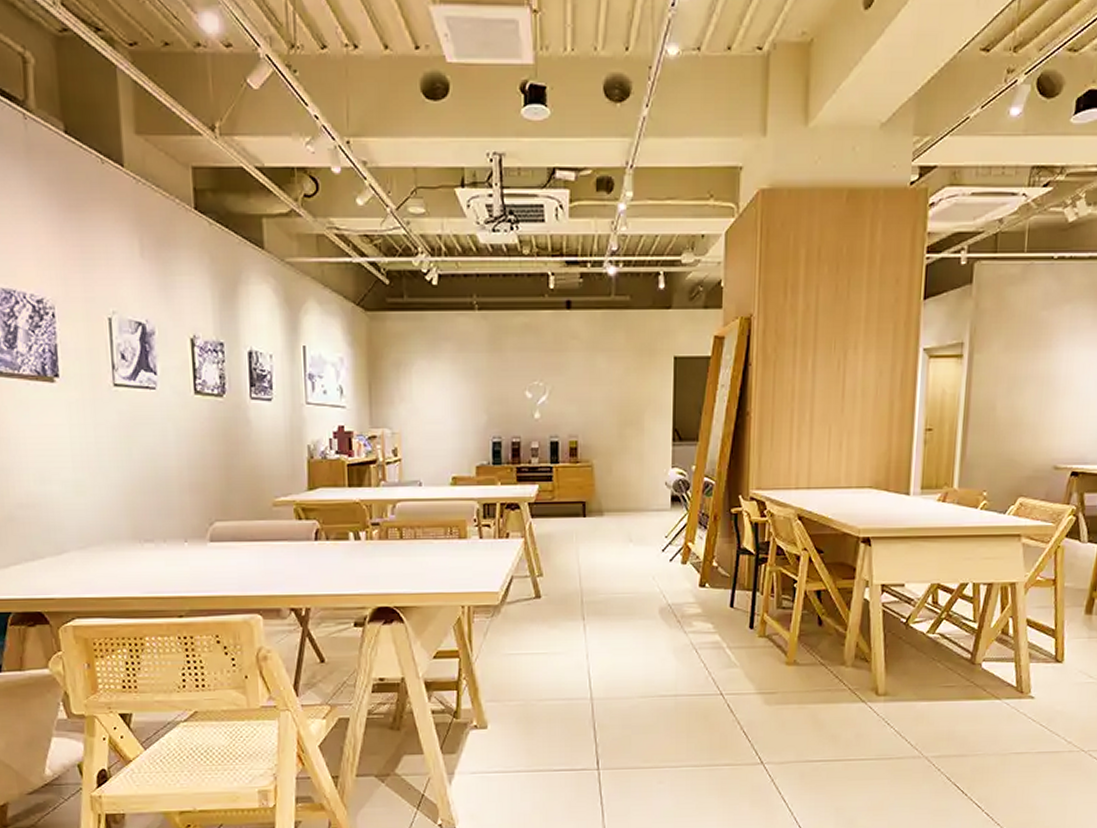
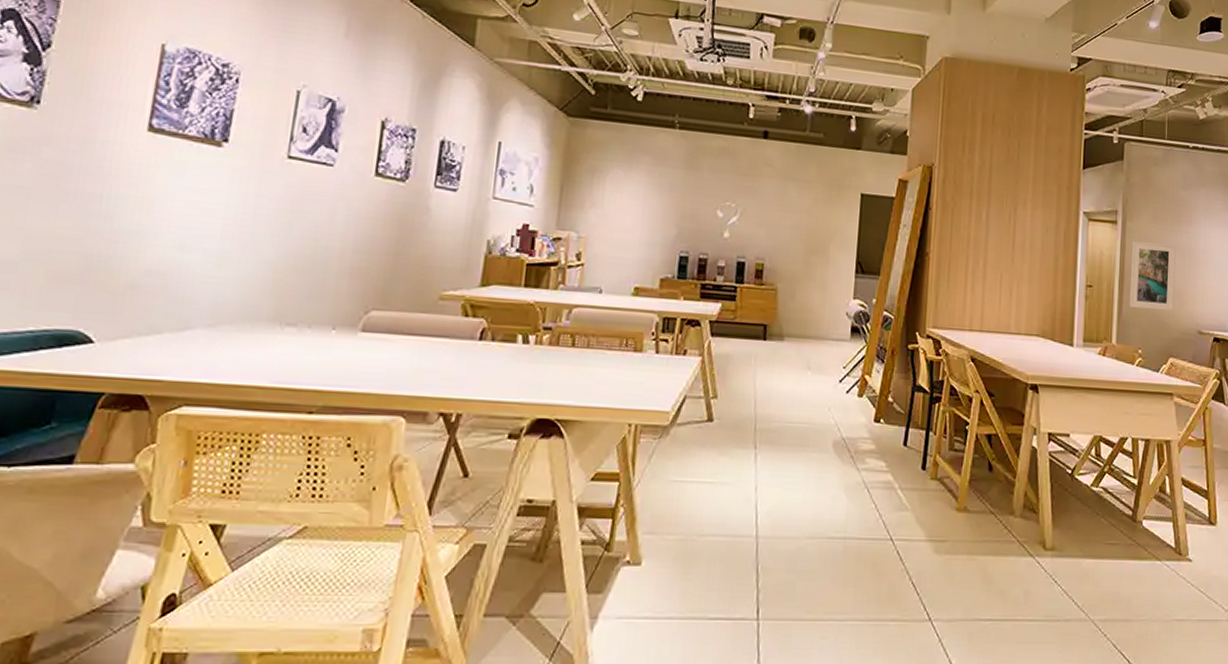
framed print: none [974,373,1032,448] -> present [1129,241,1176,311]

